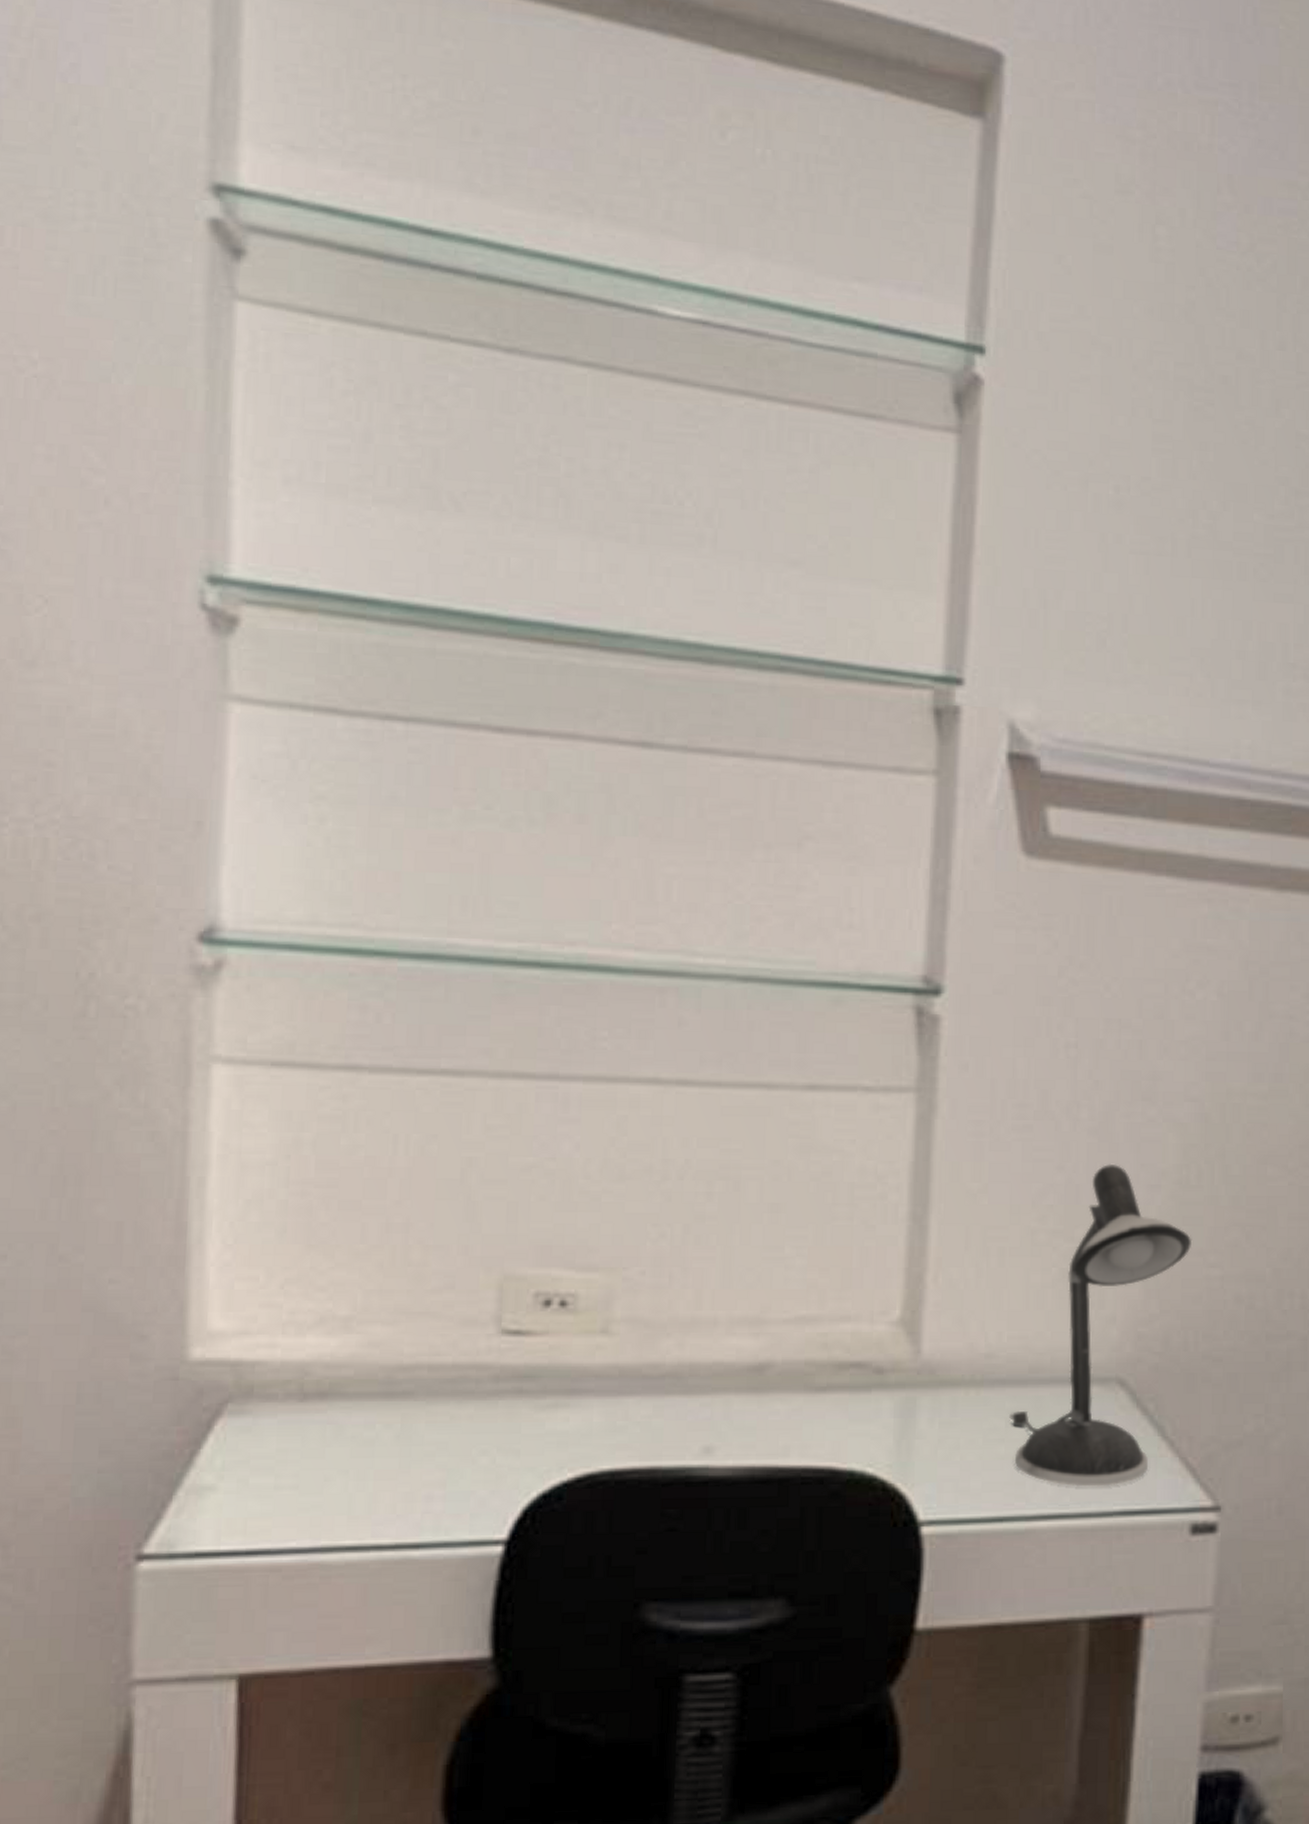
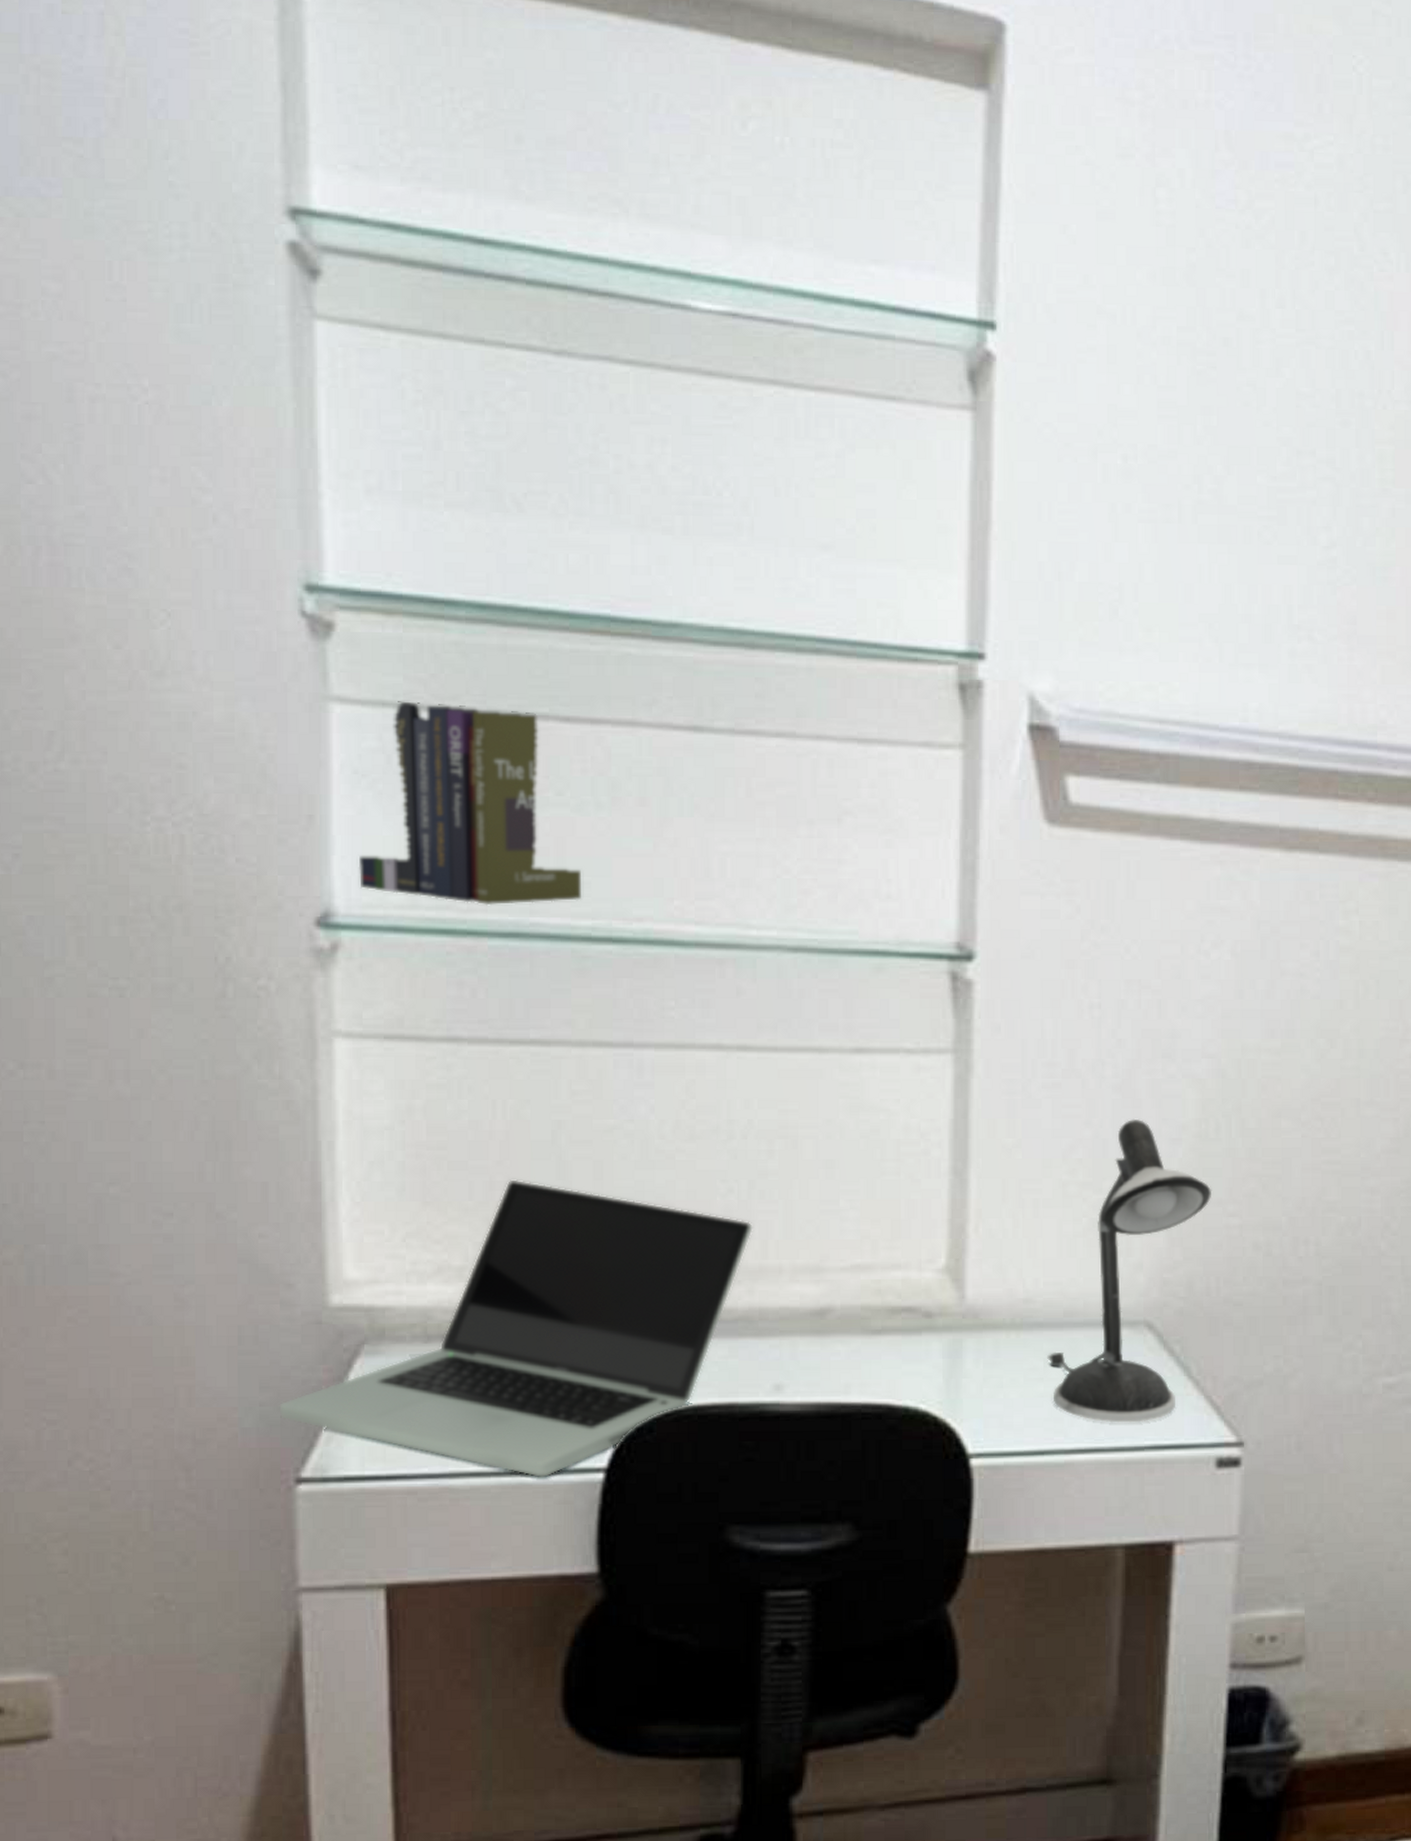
laptop: none [120,1221,688,1552] -> present [278,1179,754,1478]
books: none [252,703,508,925] -> present [359,701,581,906]

